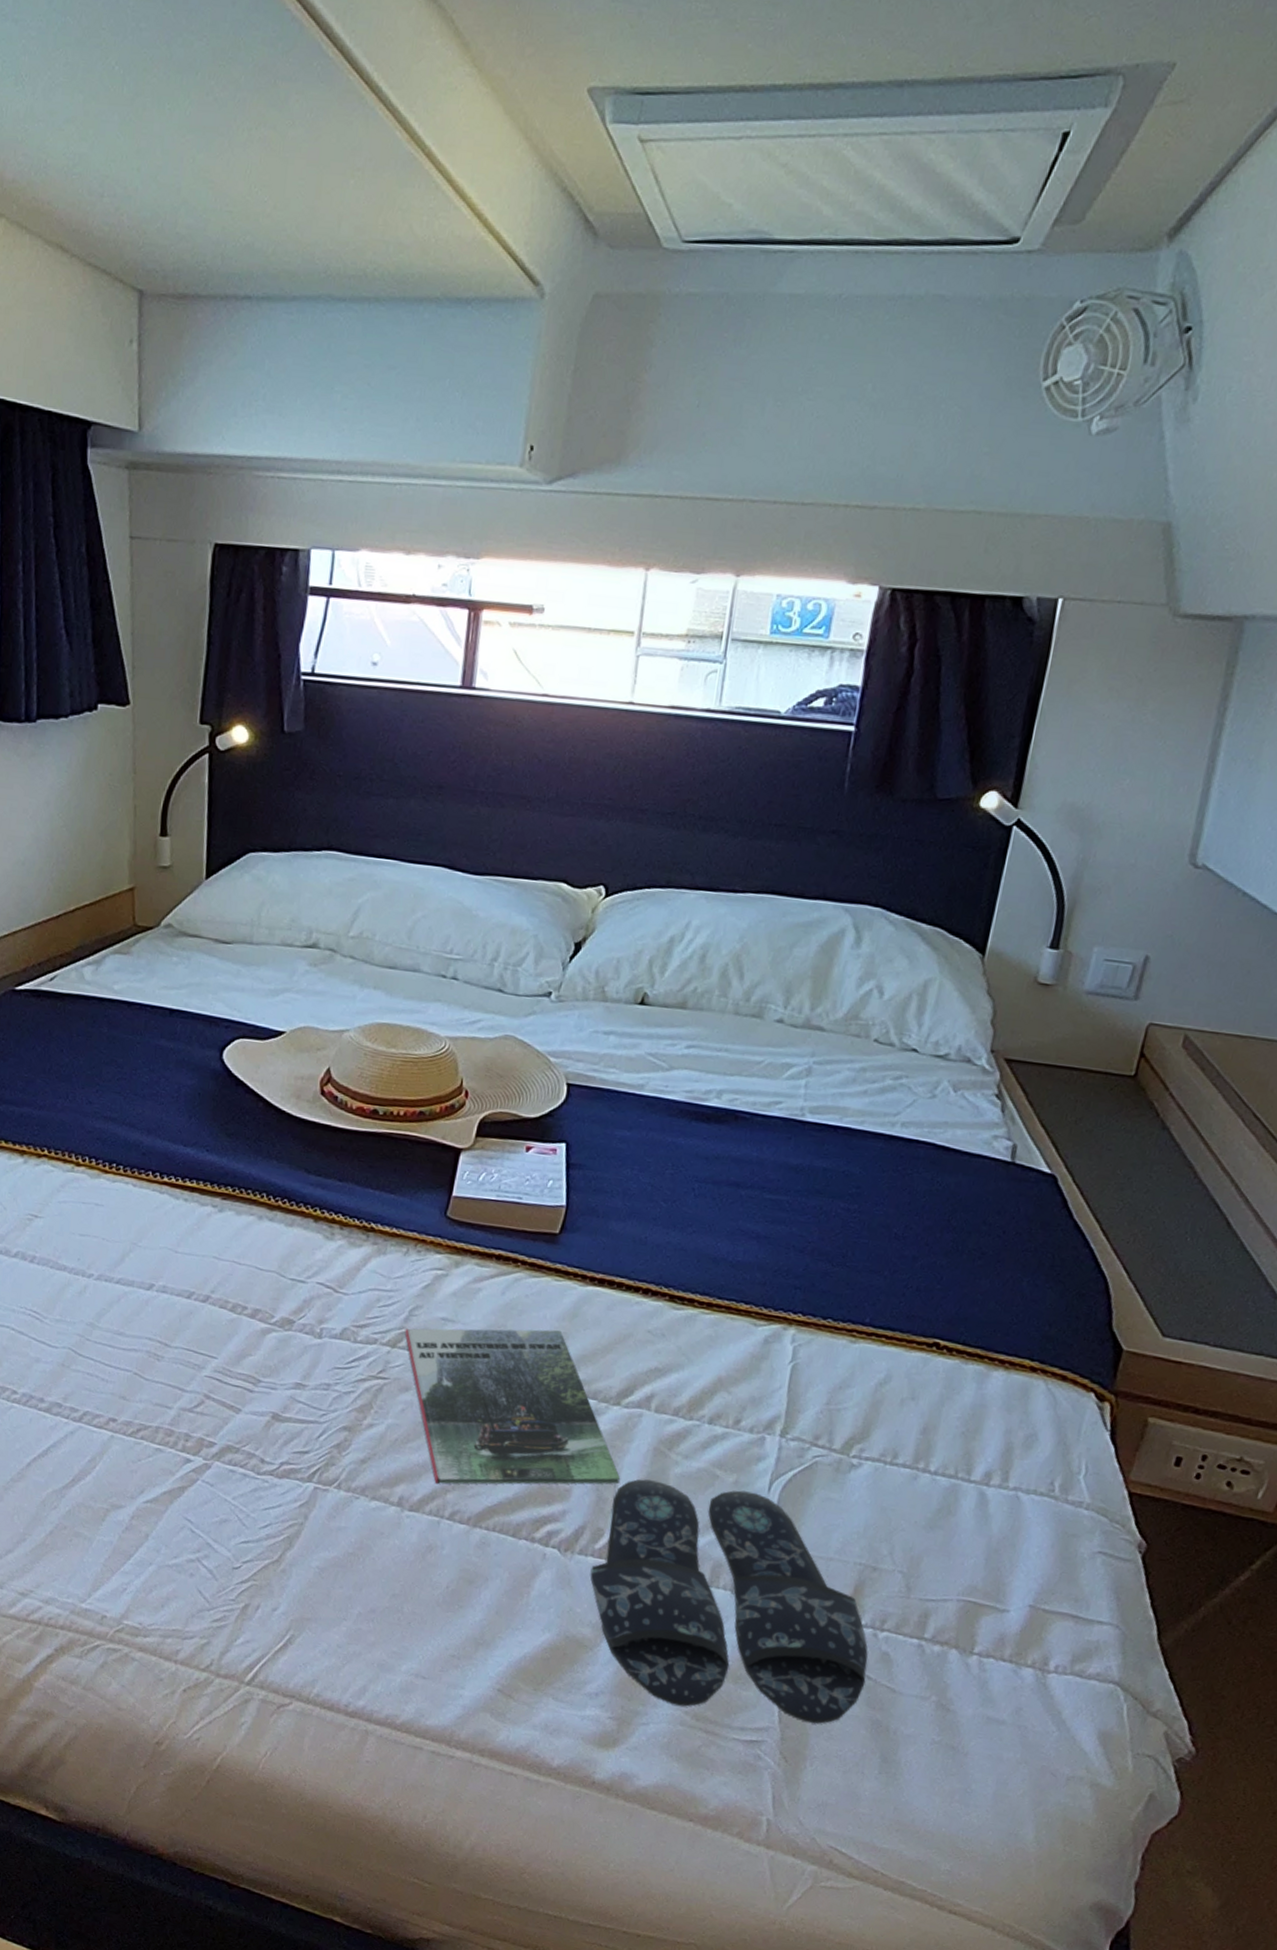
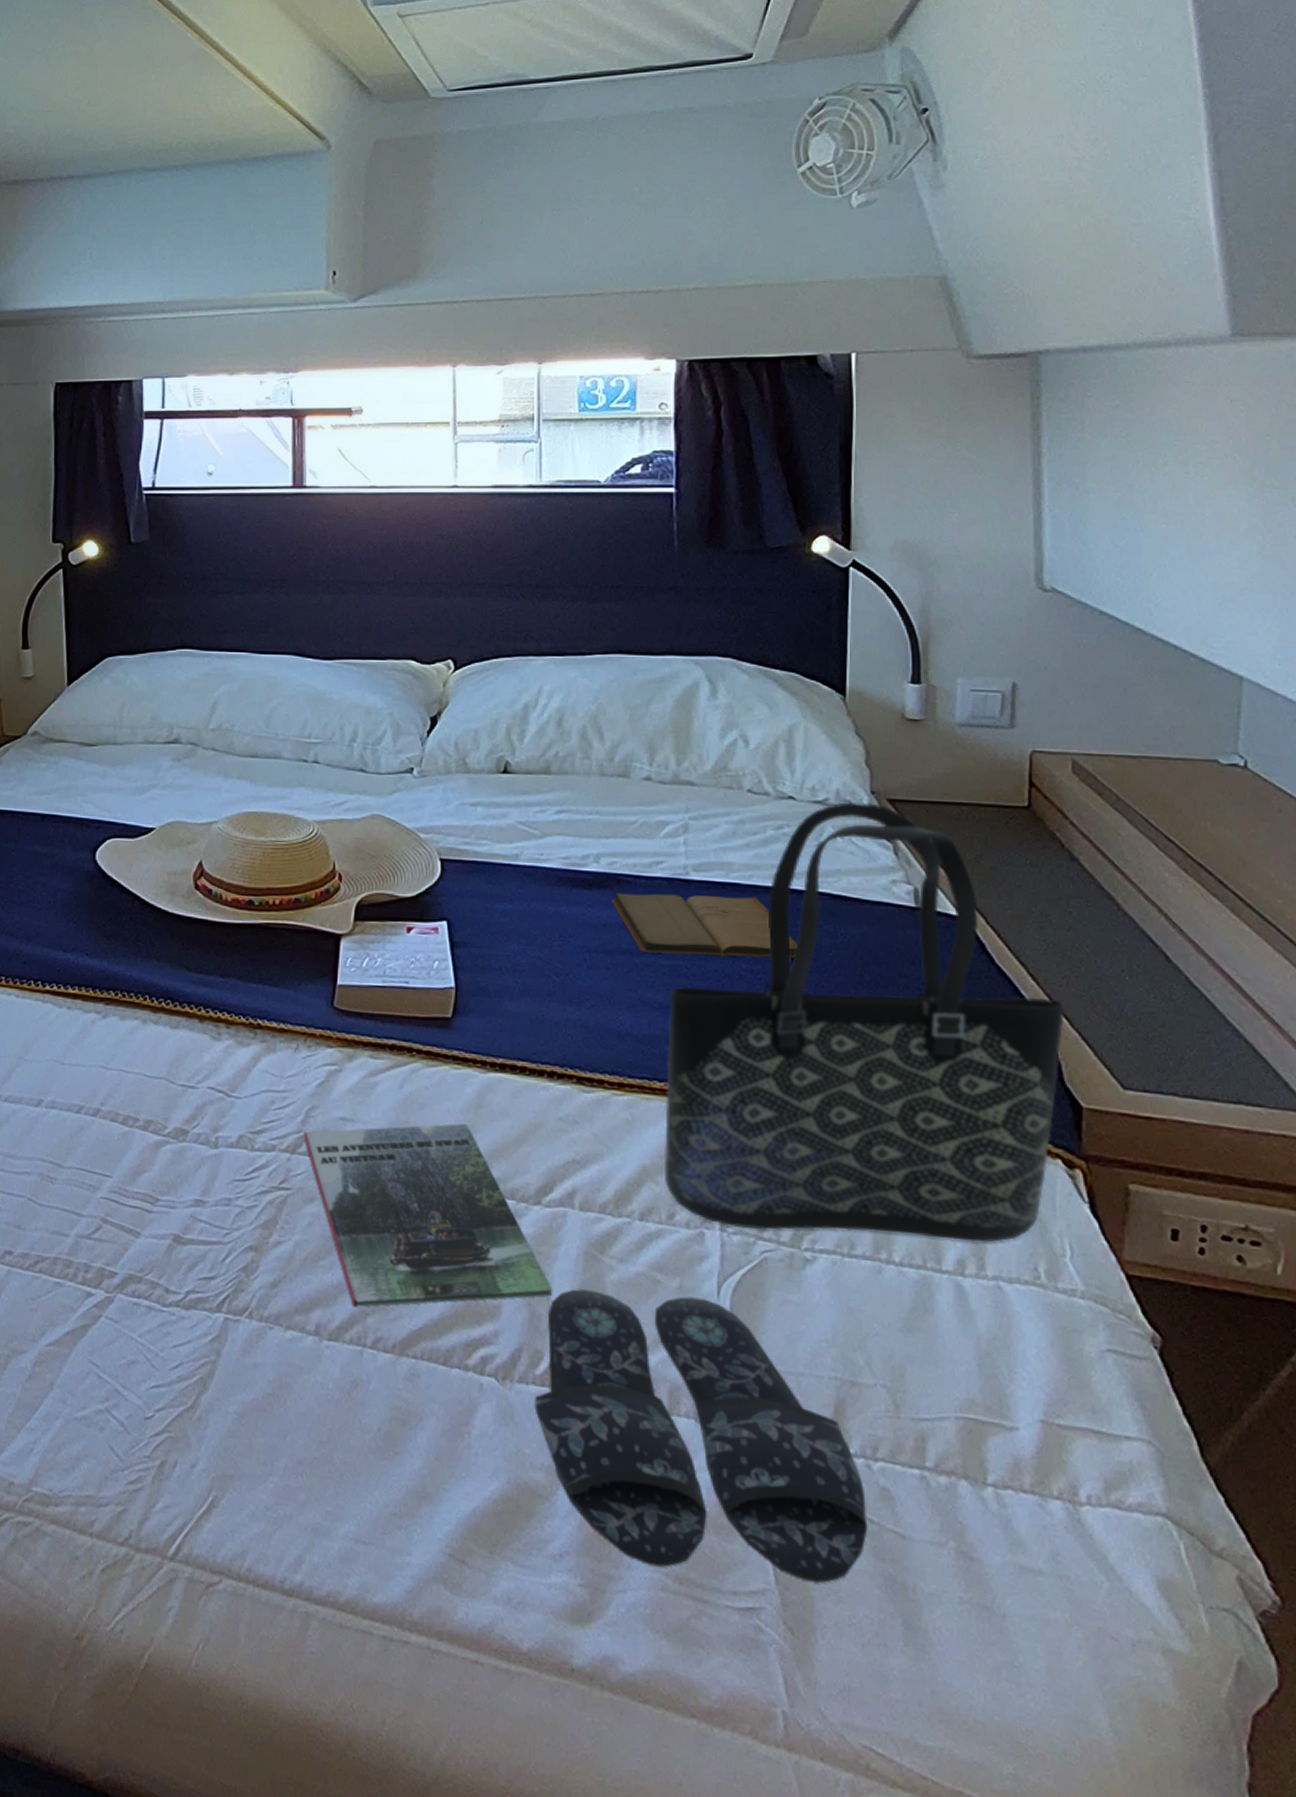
book: none [726,1128,895,1201] -> present [610,893,797,958]
tote bag: none [736,1059,1128,1459] -> present [663,802,1066,1243]

